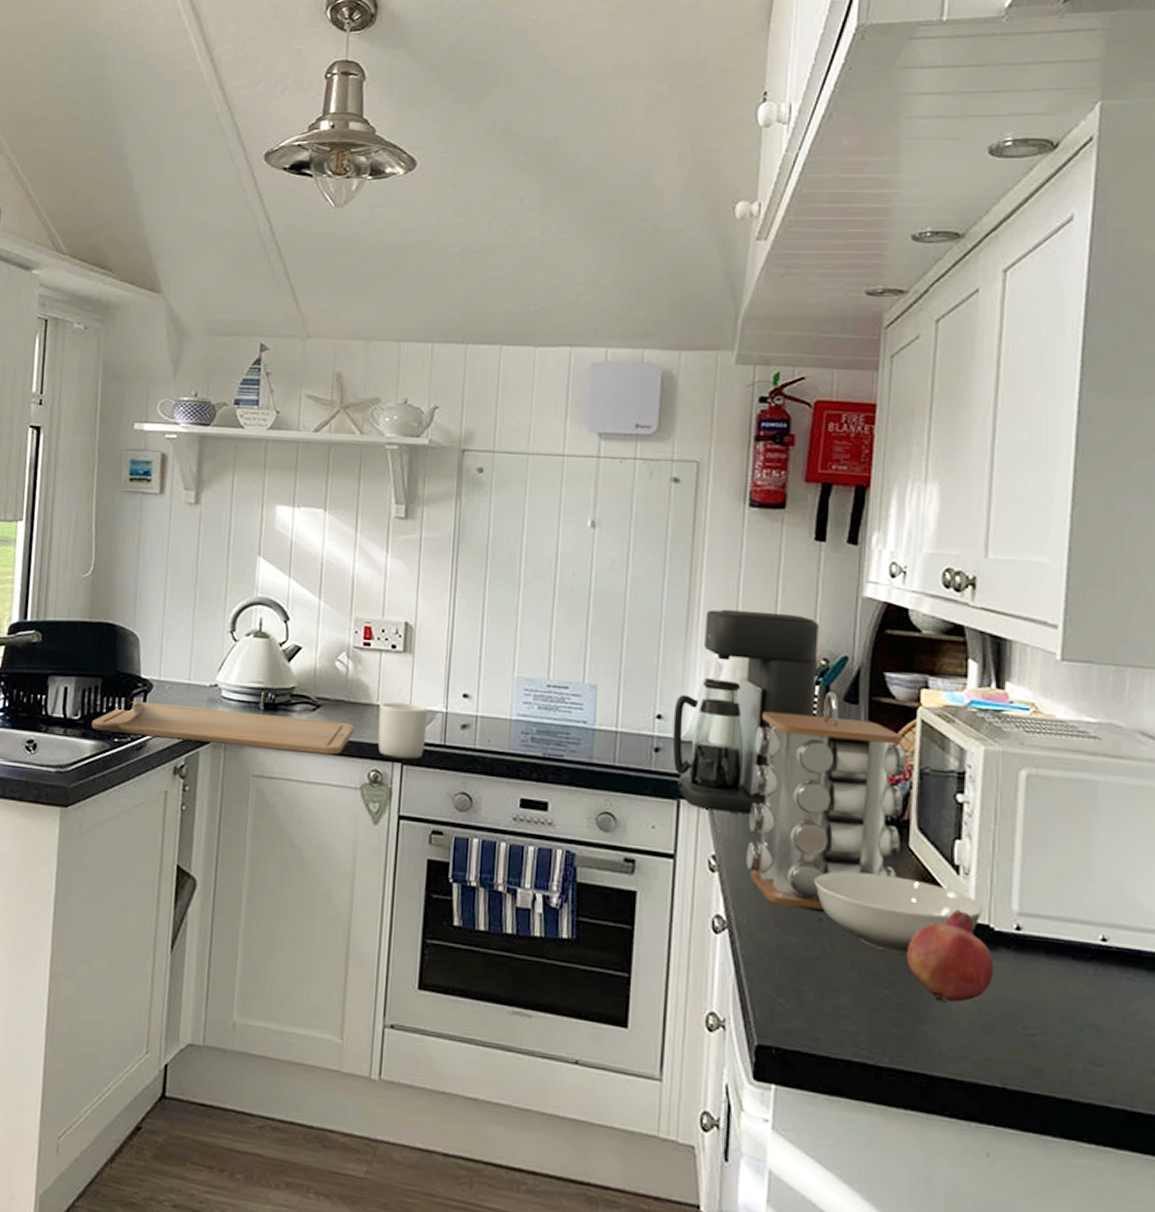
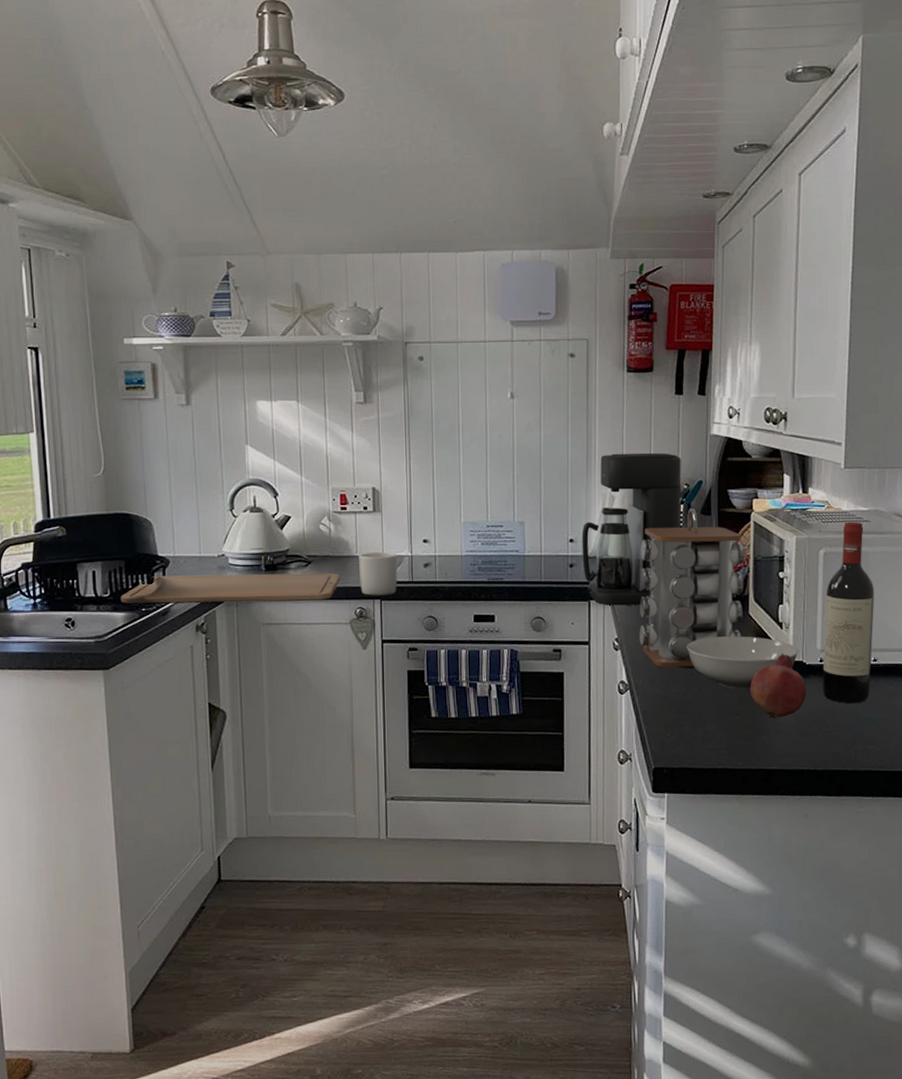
wine bottle: none [1020,735,1106,1000] -> present [822,521,875,704]

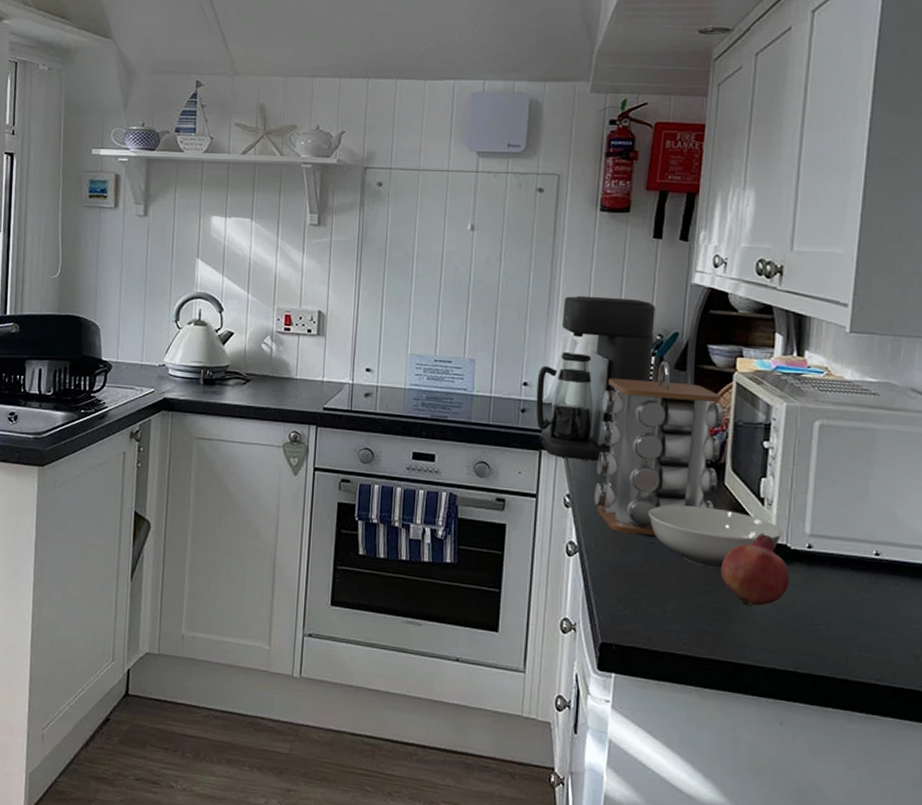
chopping board: present [120,572,341,604] -> none [62,380,278,420]
mug: present [358,552,398,596] -> none [296,376,338,422]
wine bottle: present [822,521,875,704] -> none [810,393,881,602]

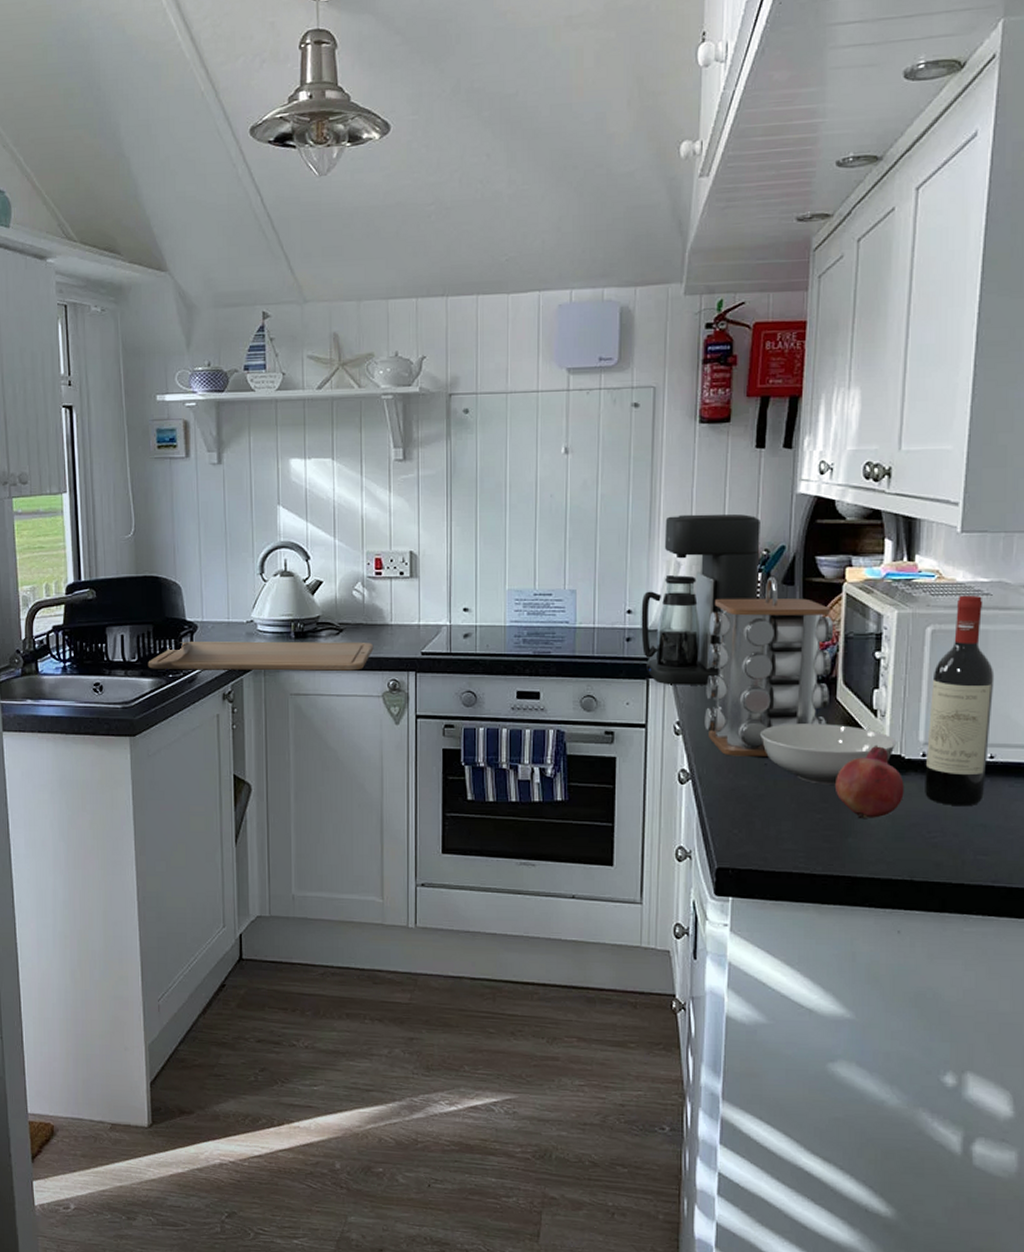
chopping board: none [62,380,278,420] -> present [148,641,374,671]
wine bottle: none [810,393,881,602] -> present [925,595,995,807]

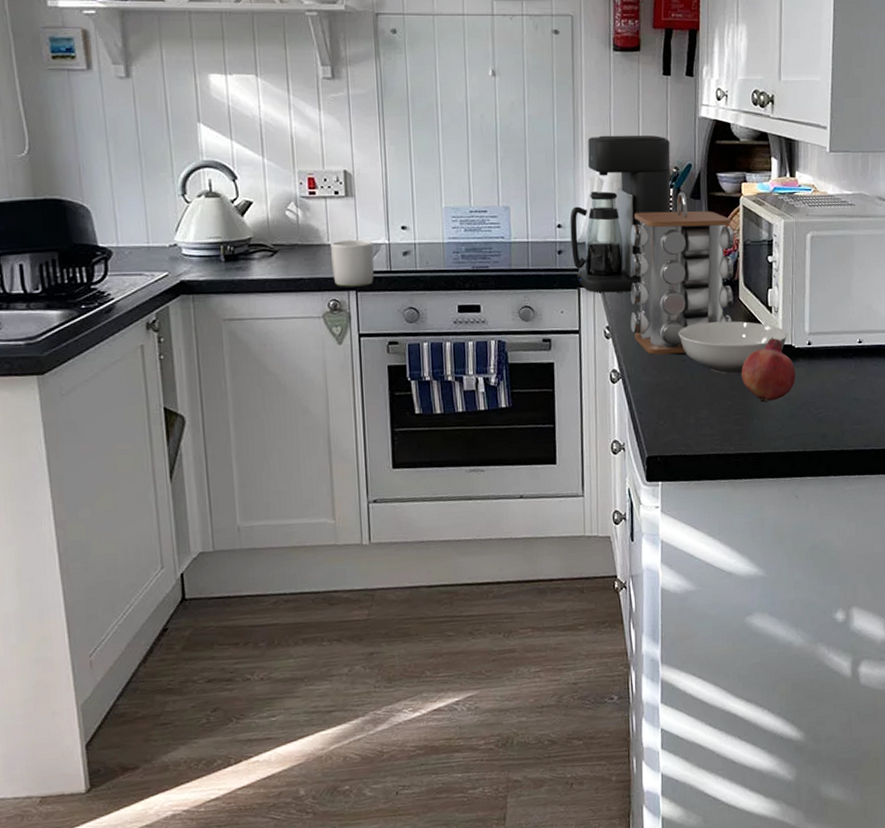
chopping board: present [148,641,374,671] -> none [54,262,312,300]
mug: none [392,621,435,668] -> present [330,240,375,287]
wine bottle: present [925,595,995,807] -> none [811,205,860,385]

